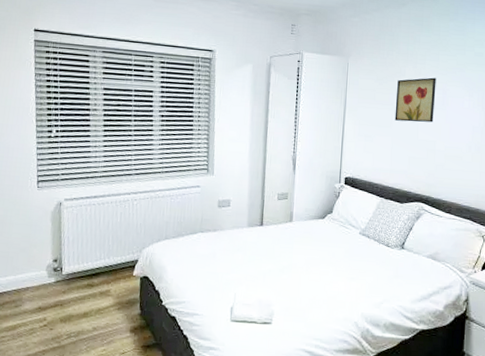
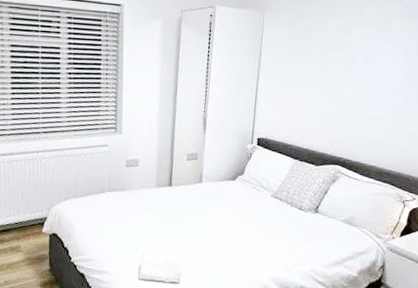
wall art: present [394,77,436,123] -> none [312,32,360,81]

